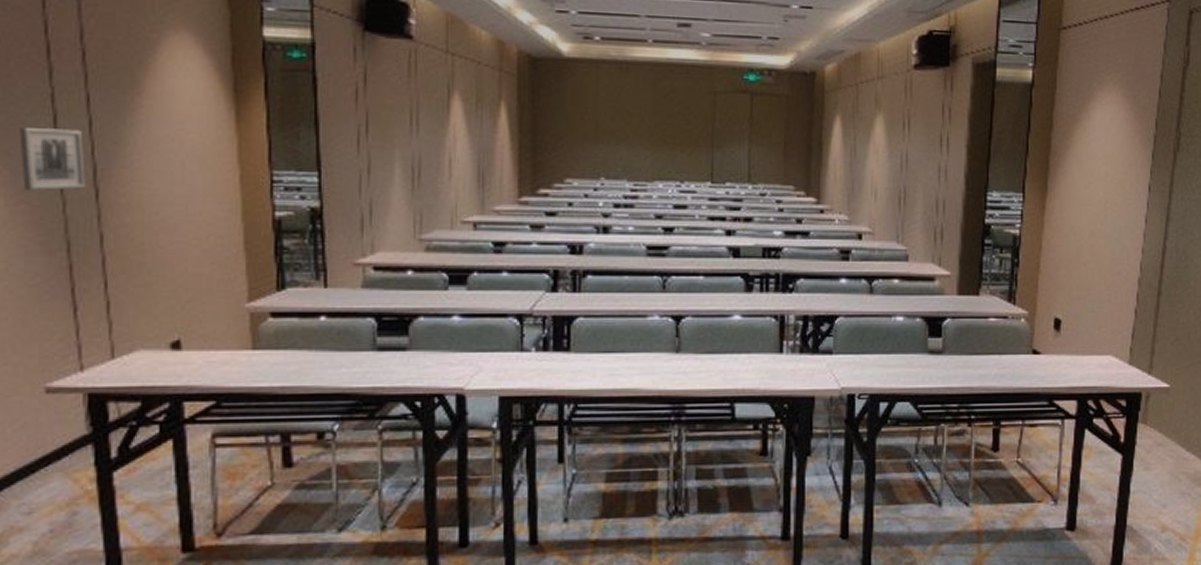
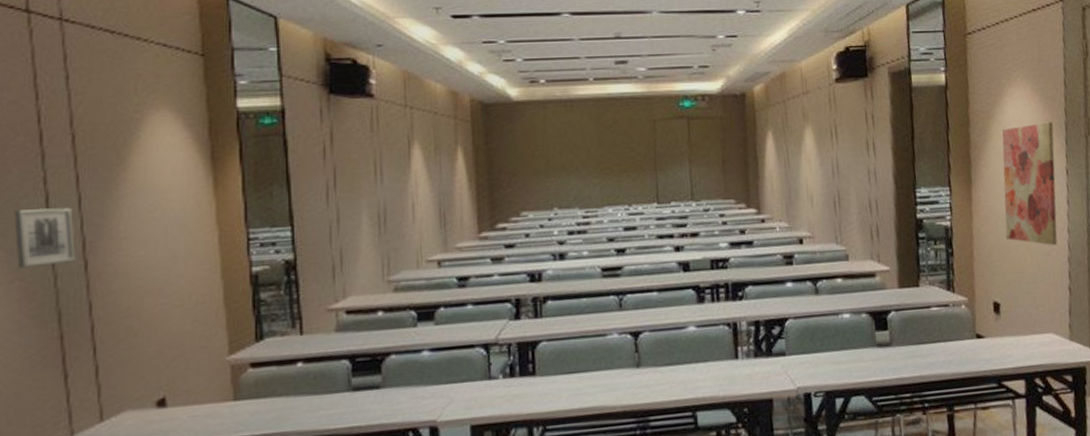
wall art: none [1076,133,1142,265] -> present [1002,122,1058,246]

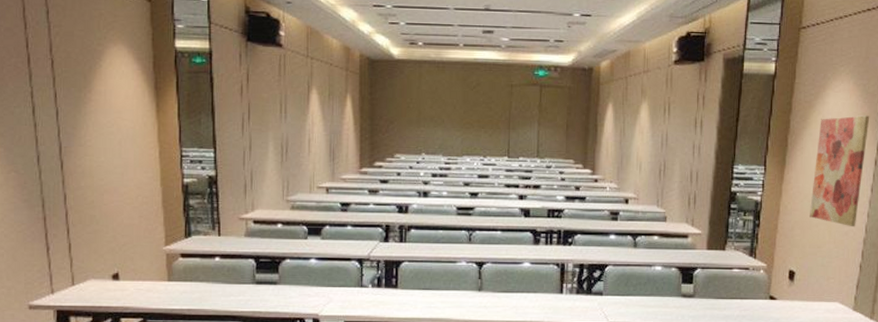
wall art: present [14,207,75,269] -> none [10,117,54,163]

